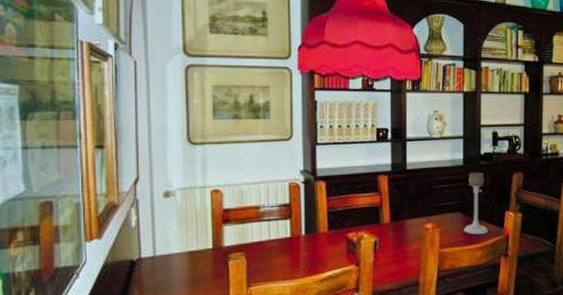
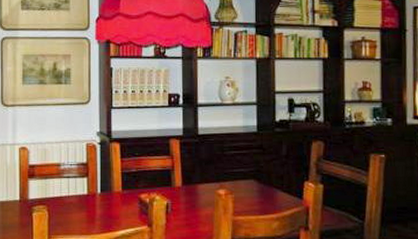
candle holder: present [464,172,489,235] -> none [259,139,286,205]

